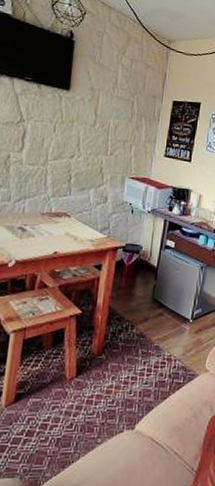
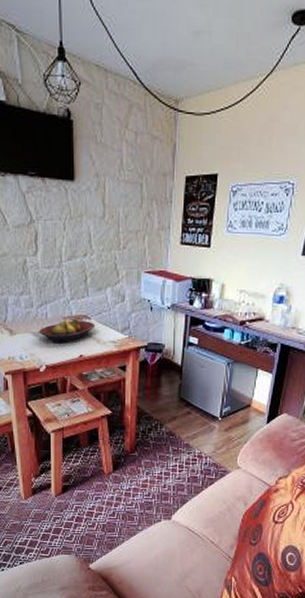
fruit bowl: none [13,214,75,239] -> present [39,318,96,344]

